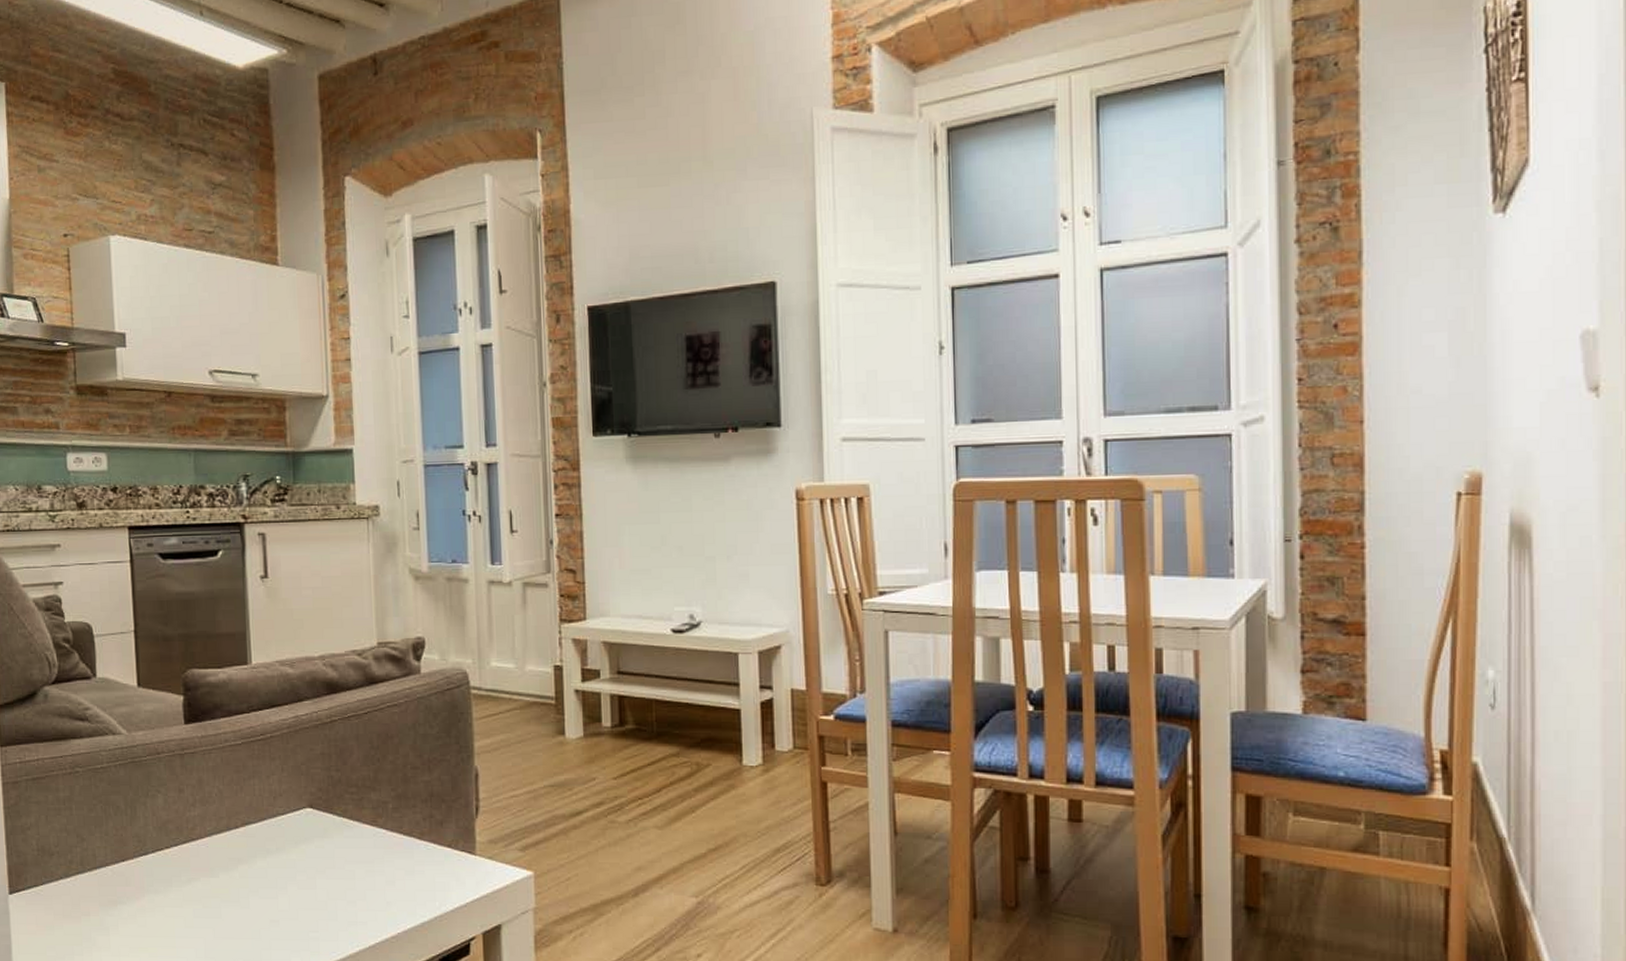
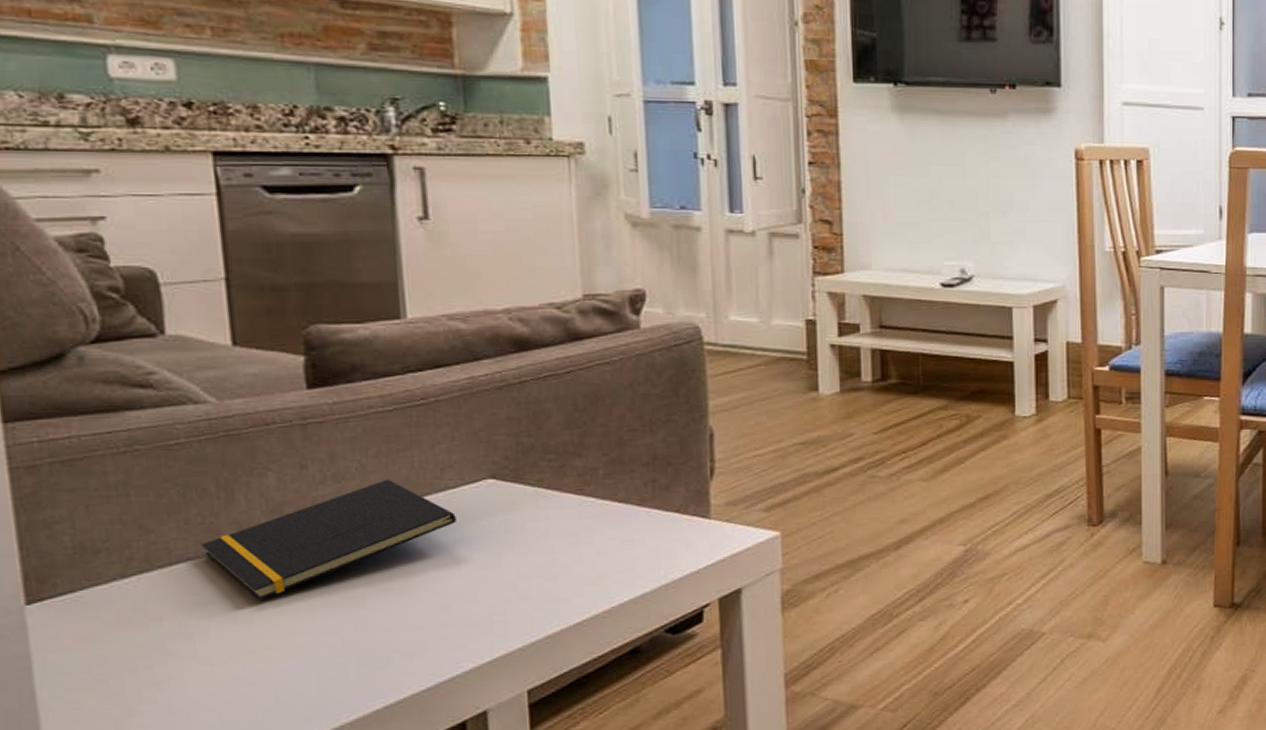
notepad: none [114,804,284,904] -> present [200,479,456,600]

